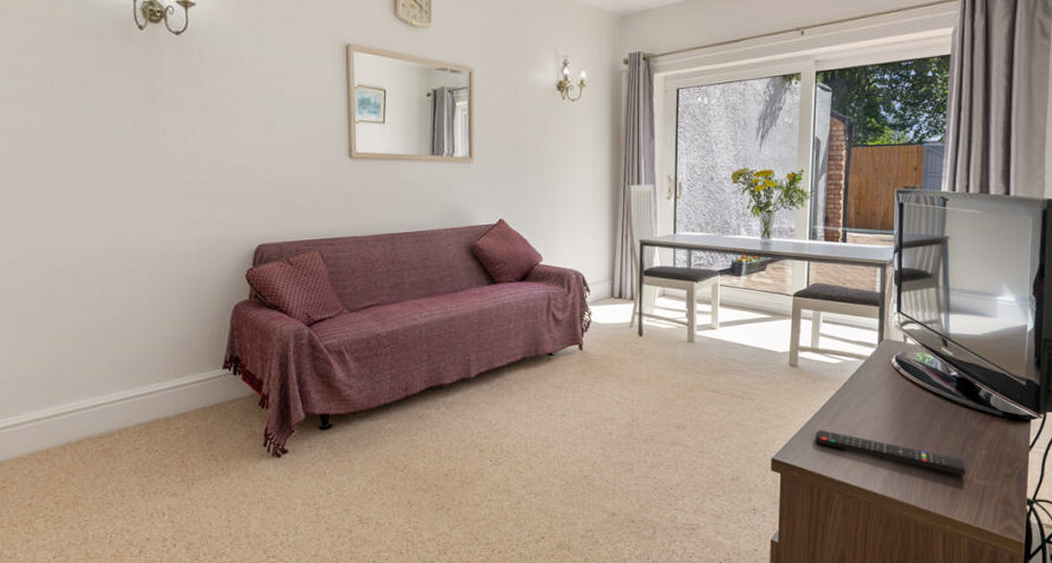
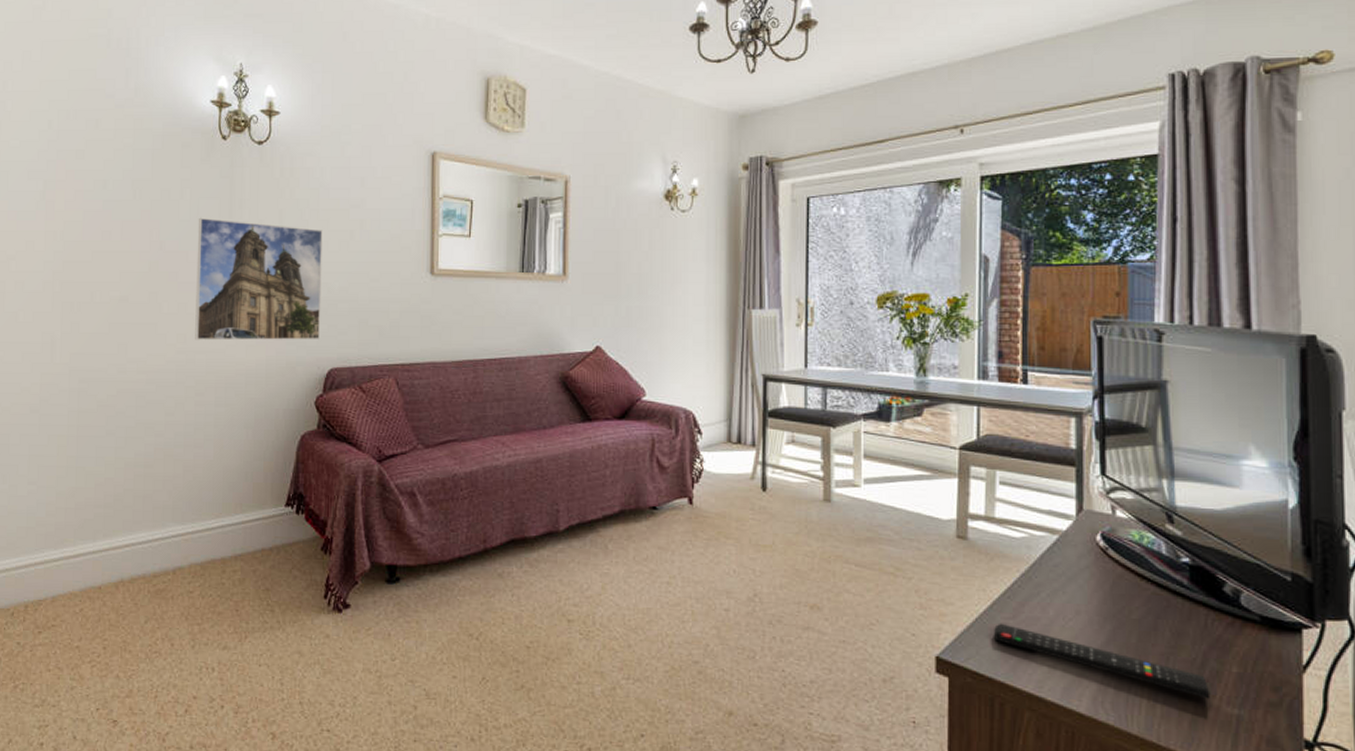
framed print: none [120,105,248,221] -> present [195,217,323,341]

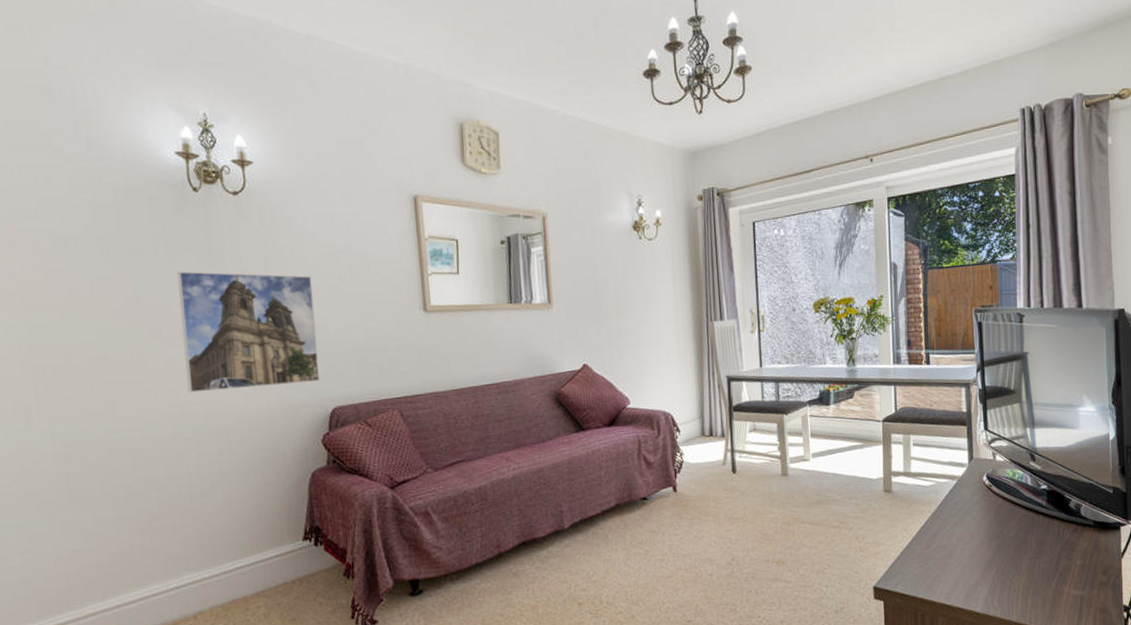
remote control: present [994,623,1210,699] -> none [914,553,1063,587]

